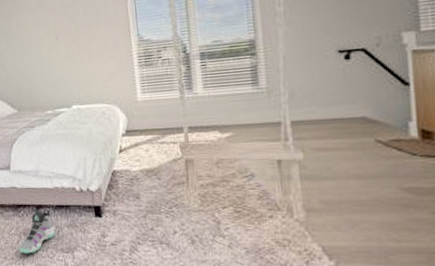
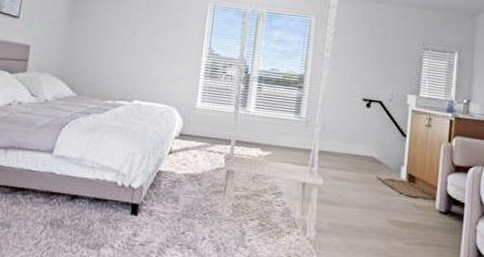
sneaker: present [19,207,55,254] -> none [40,197,86,247]

